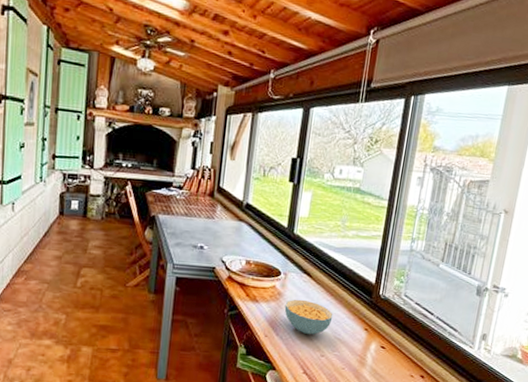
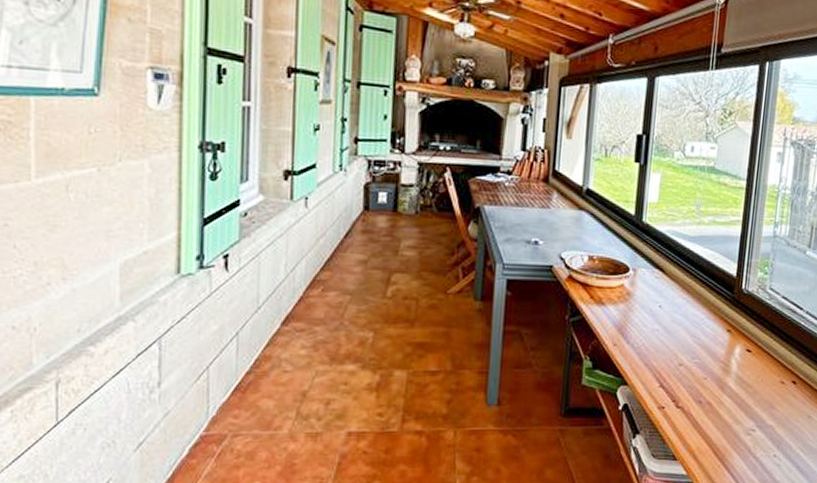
cereal bowl: present [284,299,333,334] -> none [635,299,691,340]

